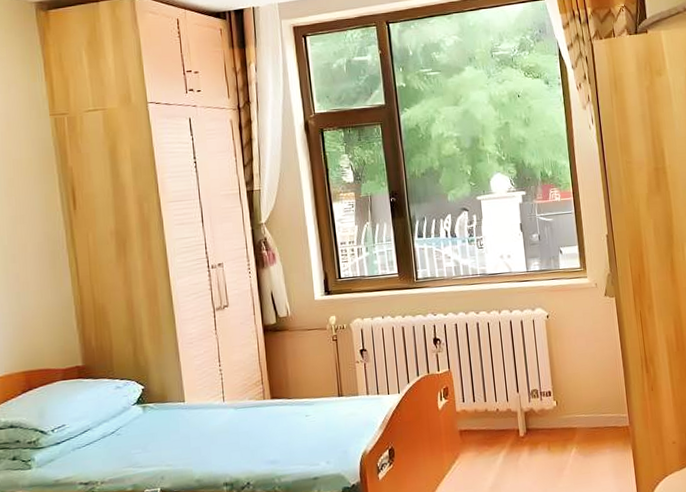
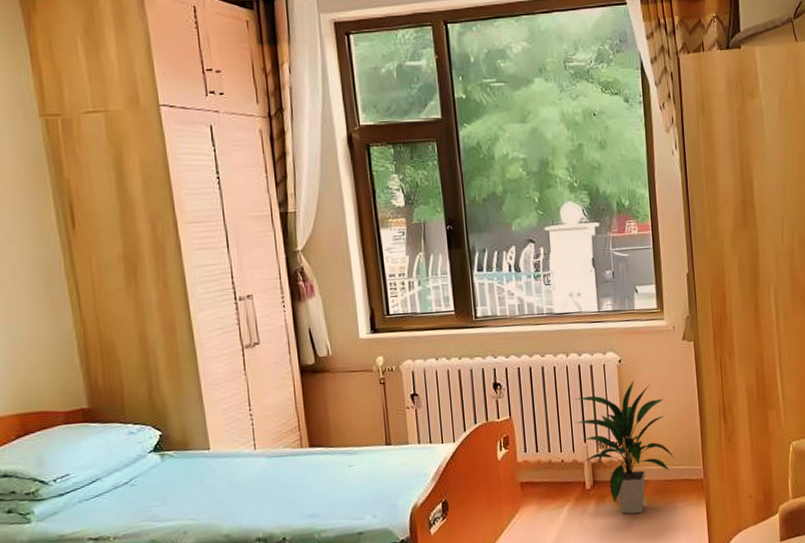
indoor plant: none [507,334,602,460] -> present [574,380,675,514]

